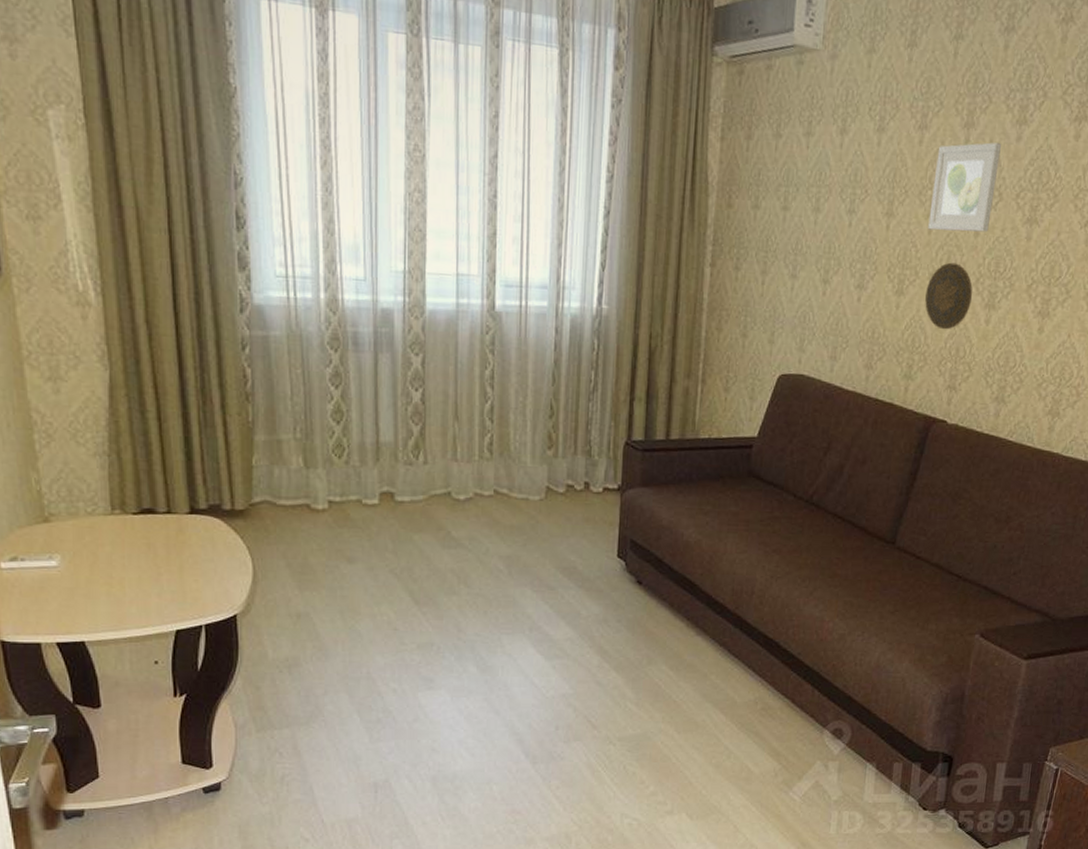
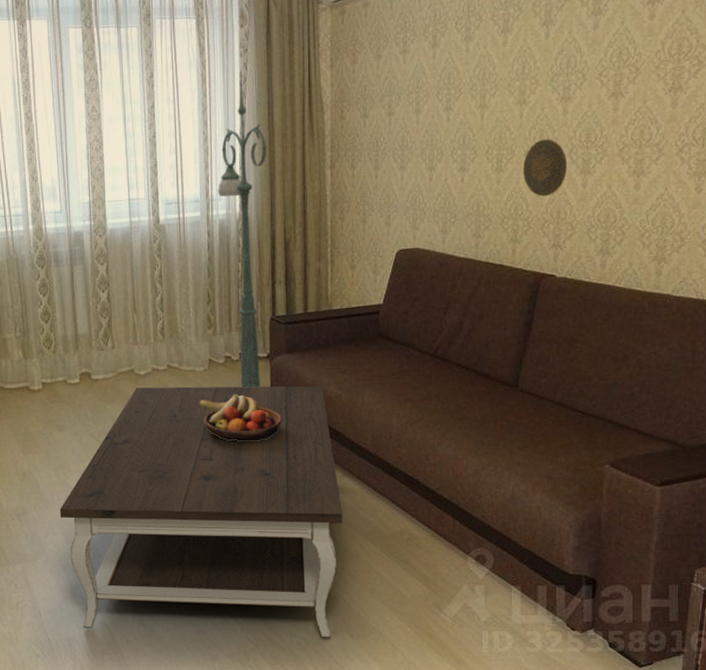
coffee table: none [344,515,692,818] -> present [59,386,343,638]
fruit bowl: none [531,532,630,590] -> present [199,395,282,442]
floor lamp: none [571,128,637,525] -> present [218,72,267,388]
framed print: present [928,142,1002,233] -> none [519,33,581,114]

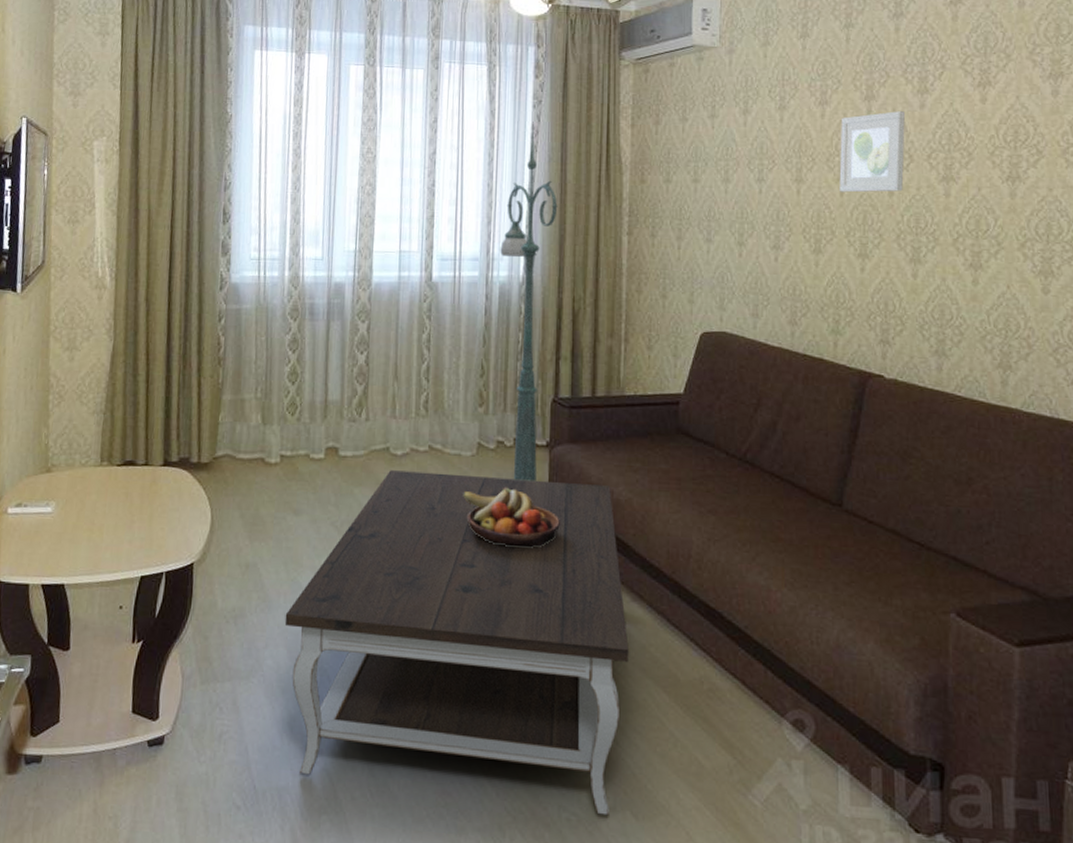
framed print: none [519,33,581,114] -> present [839,111,906,193]
decorative plate: present [523,139,568,197] -> none [845,221,895,285]

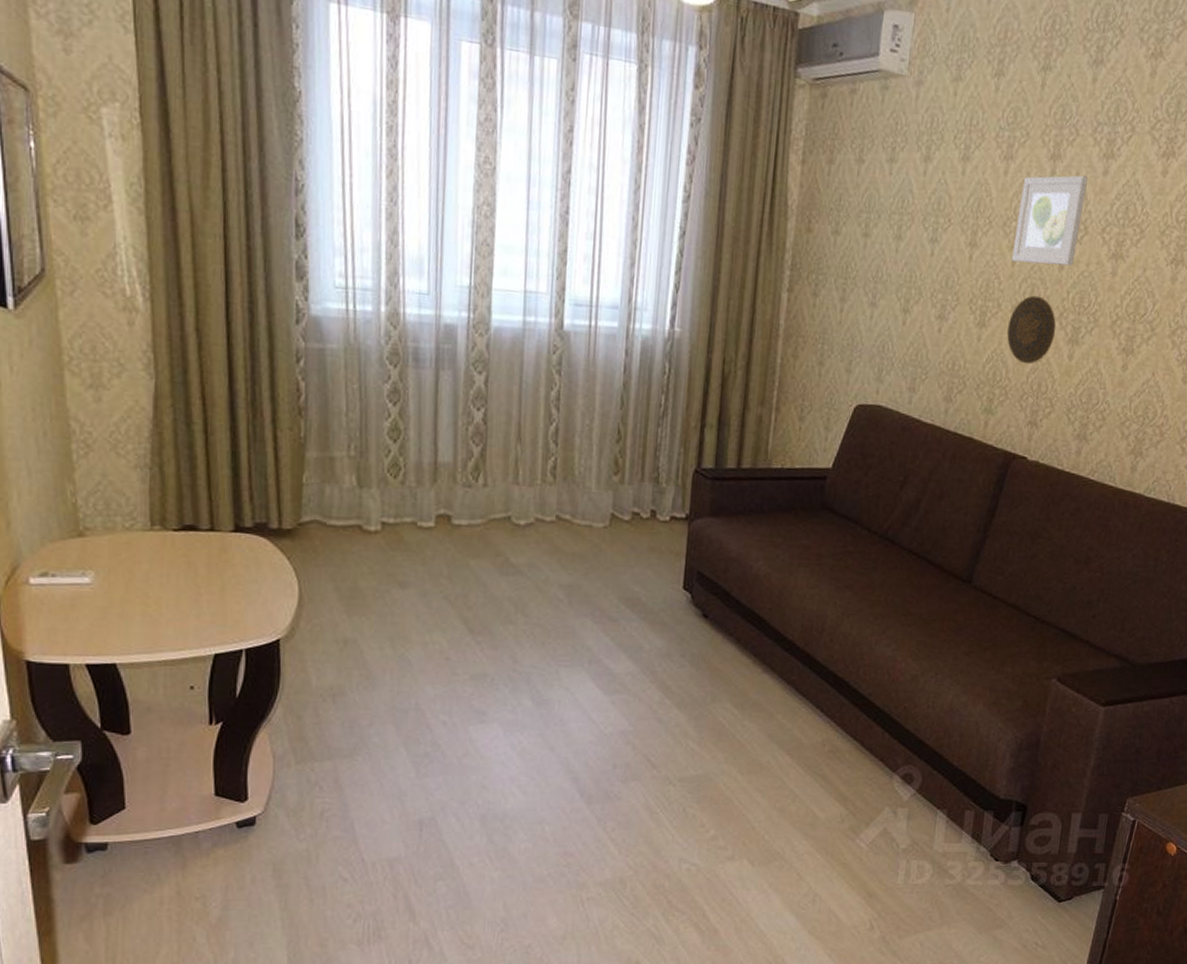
coffee table: present [284,470,629,816] -> none [392,541,757,864]
fruit bowl: present [463,488,560,548] -> none [593,561,696,623]
floor lamp: present [500,124,558,481] -> none [643,147,713,555]
decorative plate: none [845,221,895,285] -> present [1007,295,1056,365]

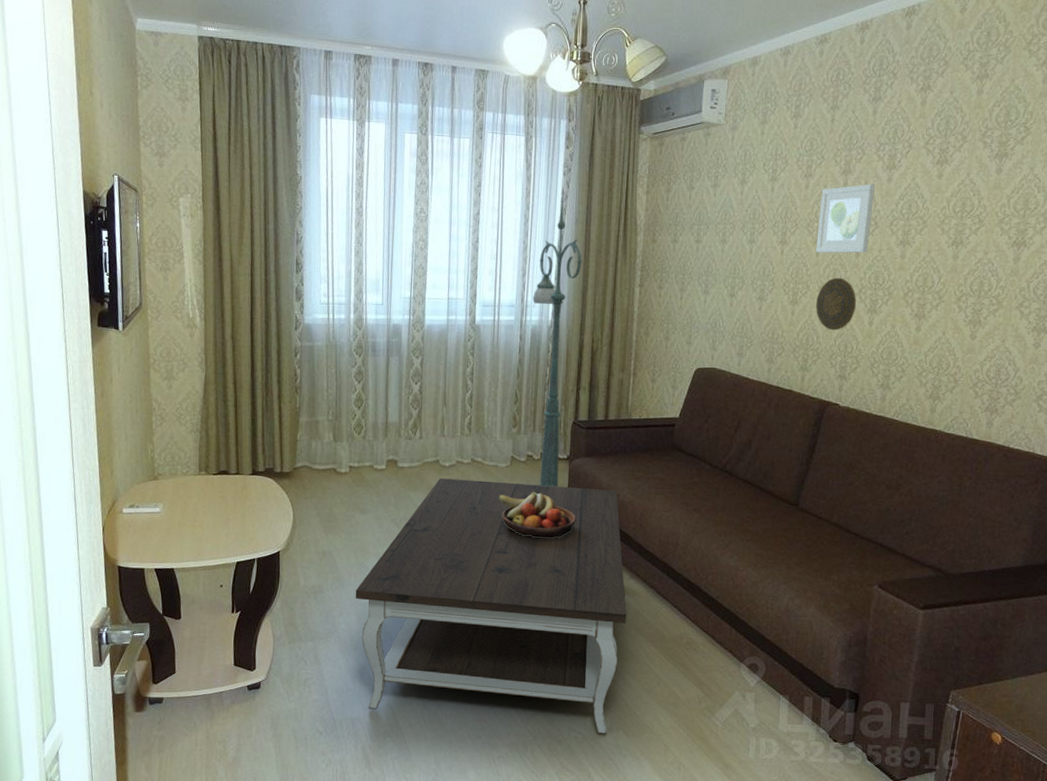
coffee table: none [392,541,757,864] -> present [355,478,627,734]
fruit bowl: none [593,561,696,623] -> present [499,492,576,539]
floor lamp: none [643,147,713,555] -> present [532,190,582,487]

